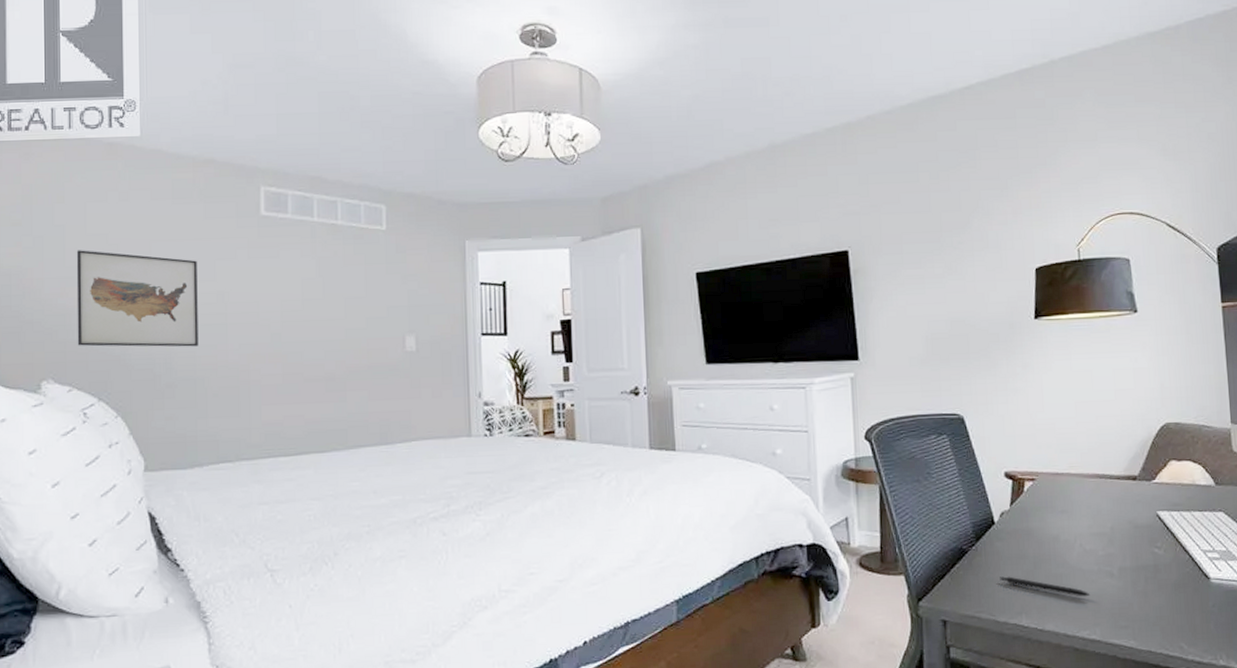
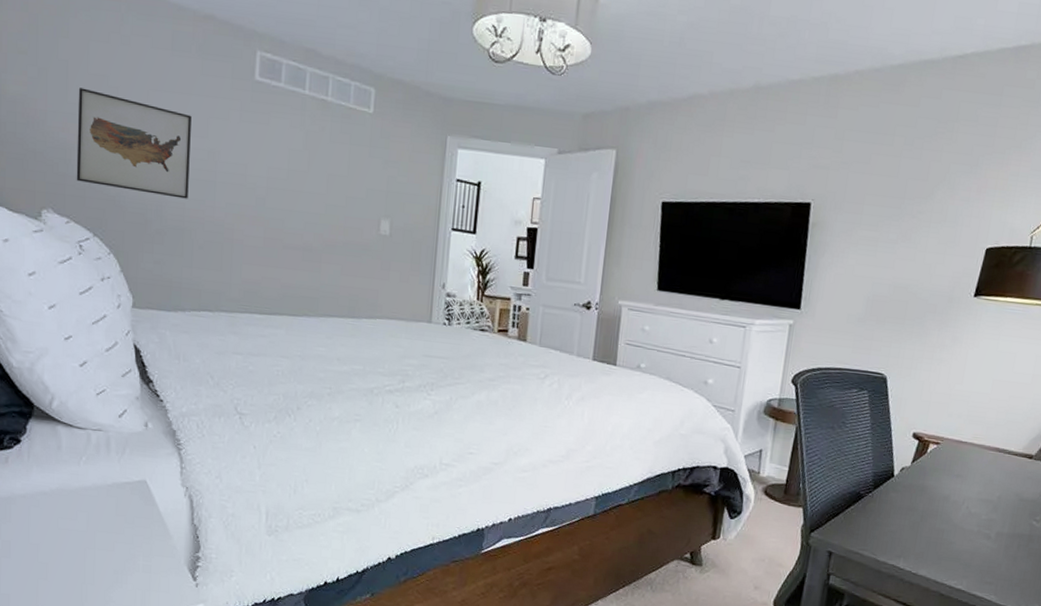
pen: present [1000,576,1091,597] -> none [887,523,966,553]

